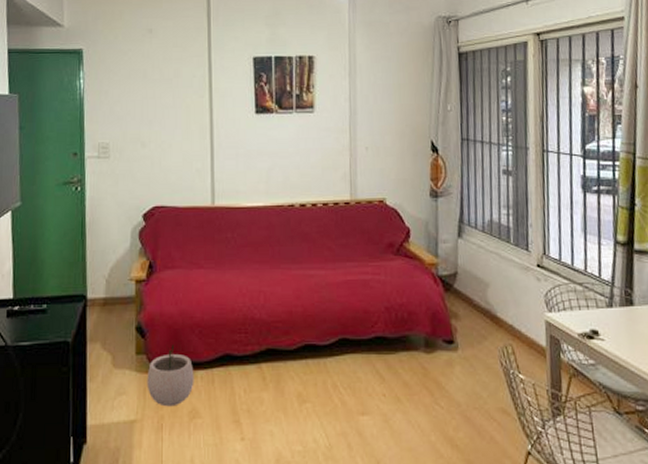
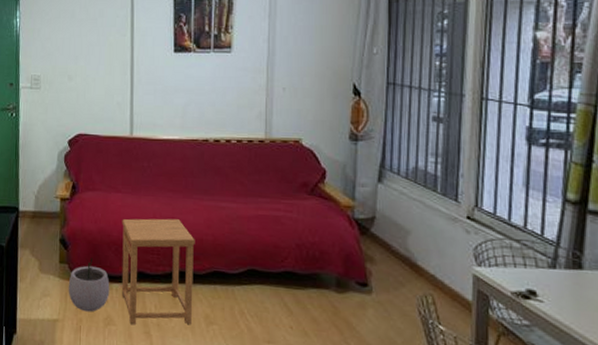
side table: none [205,292,285,415] -> present [121,218,195,325]

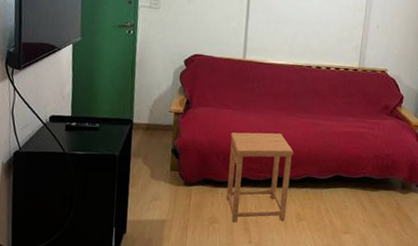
plant pot: present [68,258,110,312] -> none [177,166,217,213]

